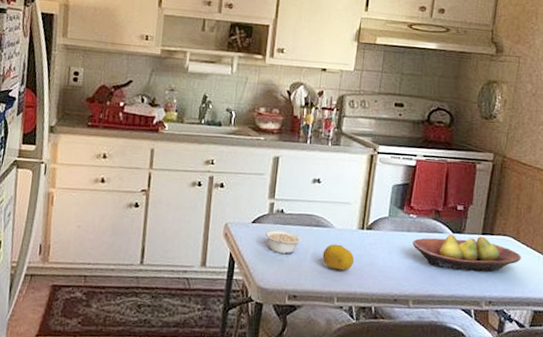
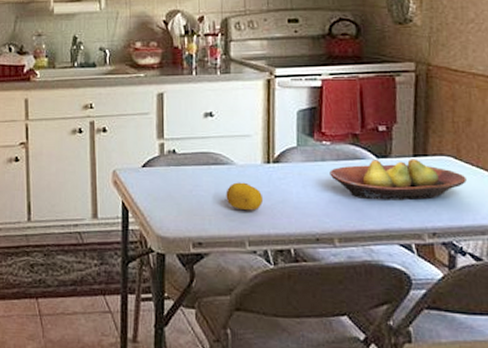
legume: present [265,229,302,255] -> none [158,172,200,199]

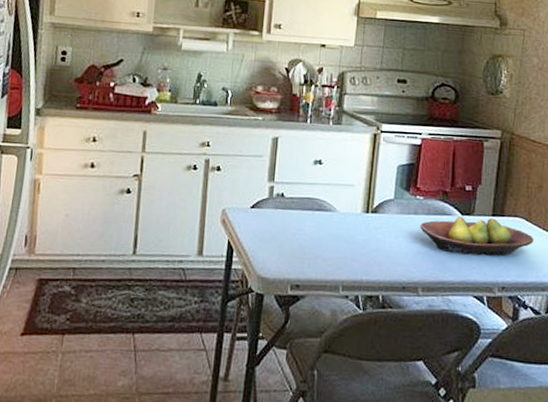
fruit: present [226,182,264,211] -> none [326,229,360,257]

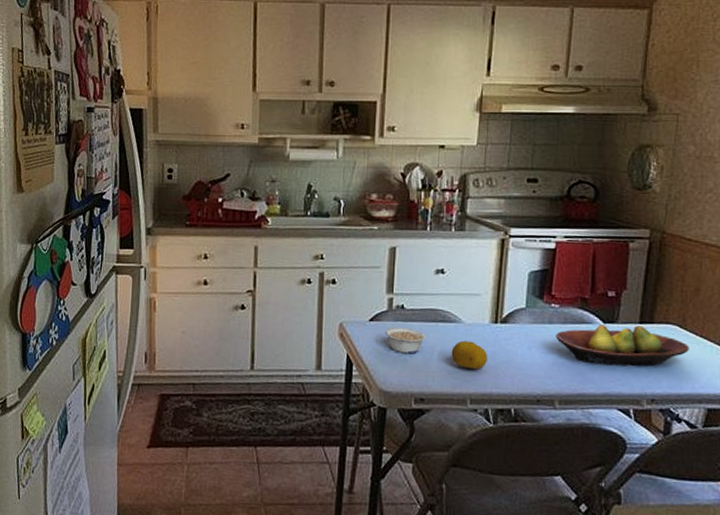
legume: none [265,214,304,241] -> present [385,327,427,354]
fruit: none [326,229,360,257] -> present [451,340,488,370]

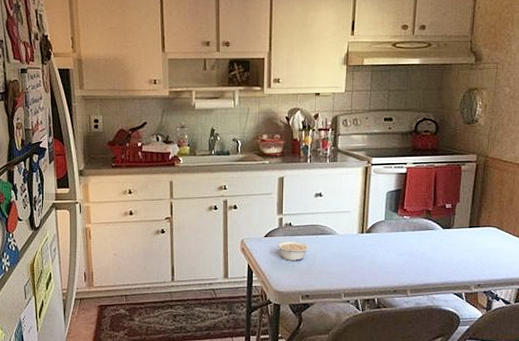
fruit: present [451,340,488,370] -> none [329,248,357,270]
fruit bowl: present [556,325,689,366] -> none [407,229,505,261]

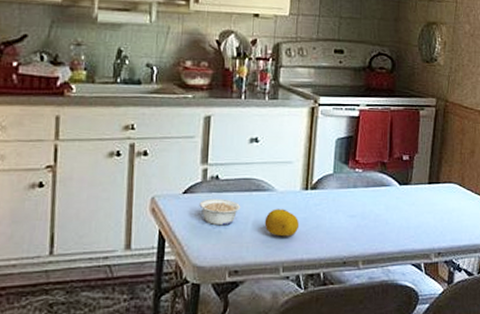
fruit: none [329,248,357,270] -> present [264,209,300,237]

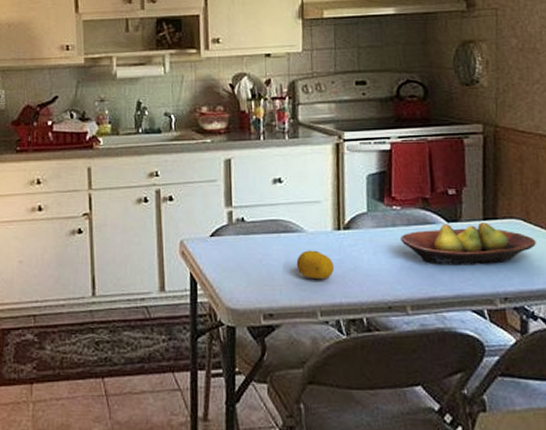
legume: present [199,198,241,226] -> none [227,241,270,268]
fruit bowl: none [359,186,467,224] -> present [400,222,536,265]

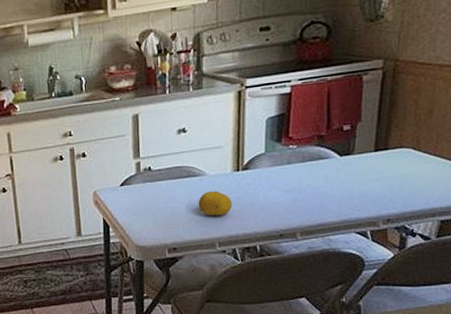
fruit bowl: present [400,222,536,265] -> none [295,153,423,195]

